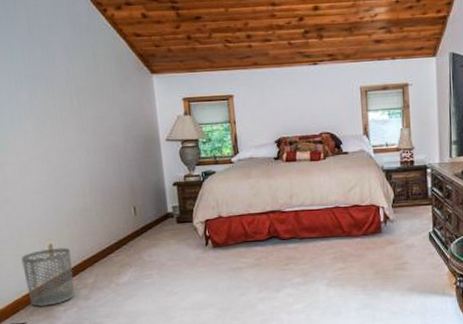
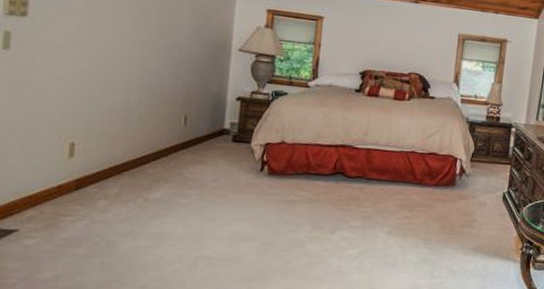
waste bin: present [21,248,75,307] -> none [30,146,97,214]

